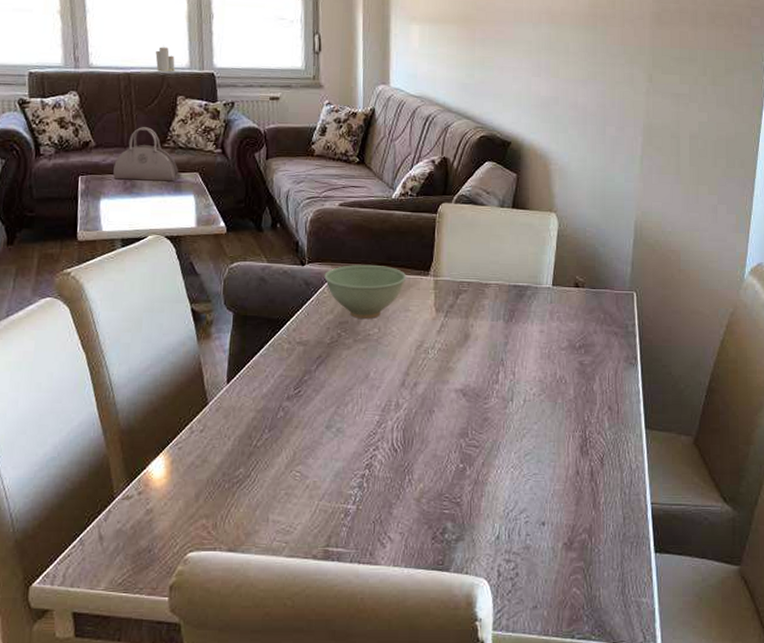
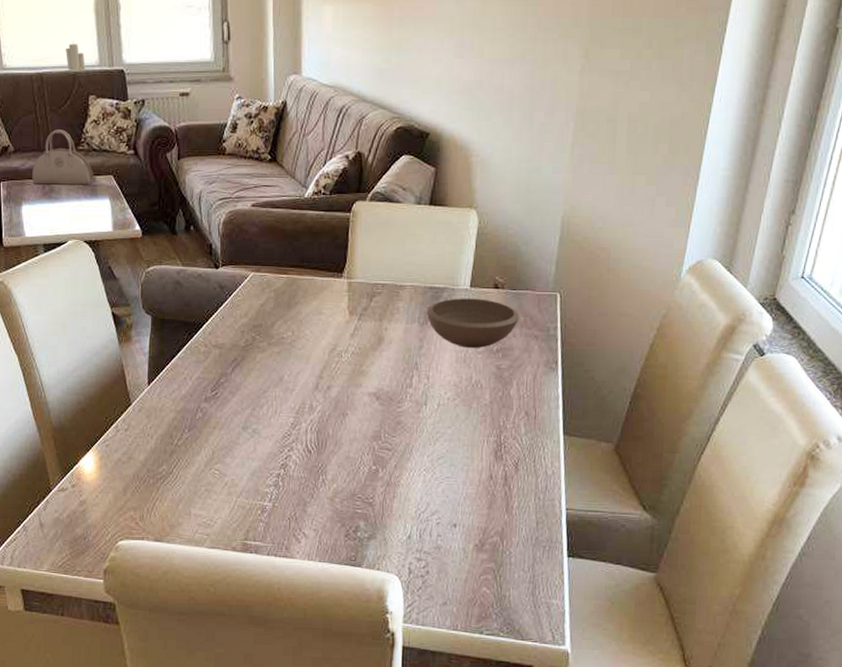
bowl: present [324,264,407,319] -> none [238,266,320,322]
bowl: none [512,296,600,344] -> present [427,298,520,348]

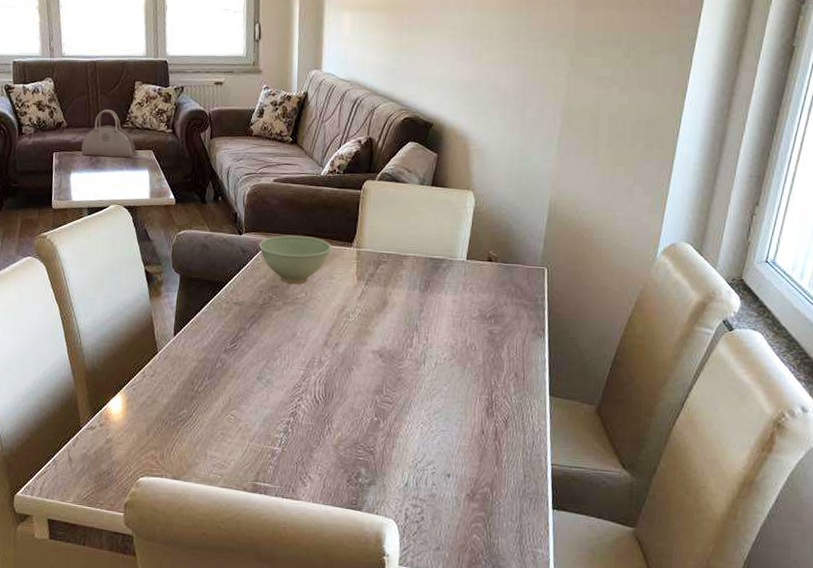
candle: present [66,44,85,70] -> none [117,37,134,60]
bowl: none [238,266,320,322] -> present [259,235,332,284]
bowl: present [427,298,520,348] -> none [427,268,511,314]

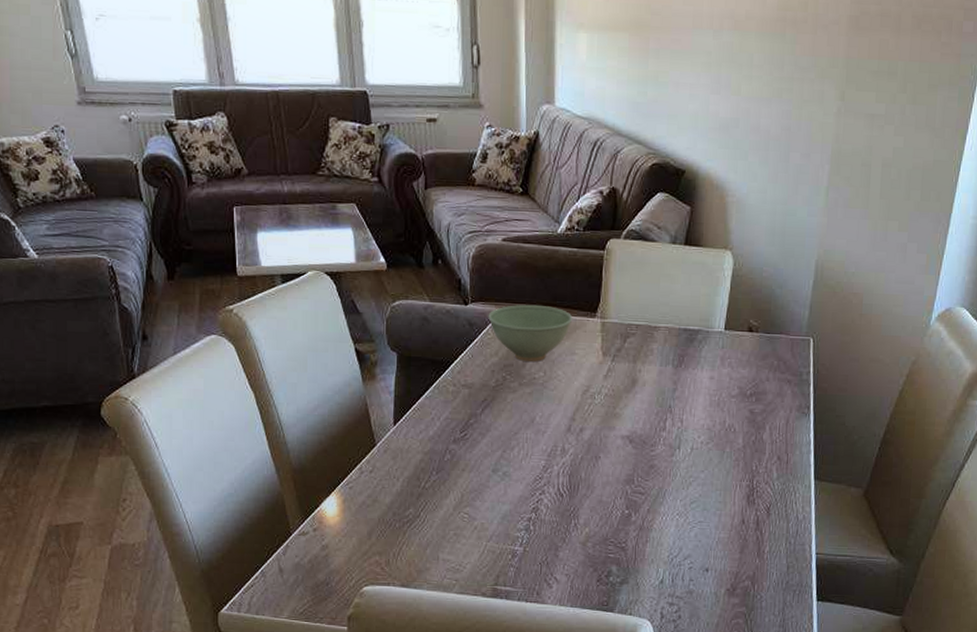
handbag: present [81,109,136,159] -> none [268,152,335,214]

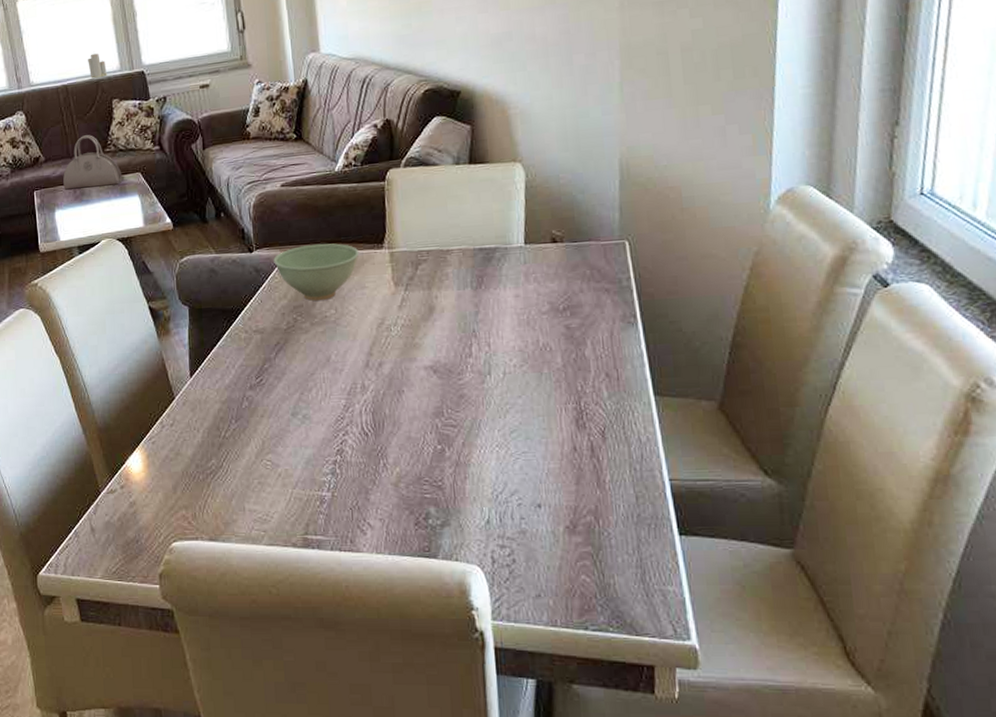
handbag: none [268,152,335,214] -> present [63,135,123,191]
candle: none [304,60,325,90] -> present [88,53,107,79]

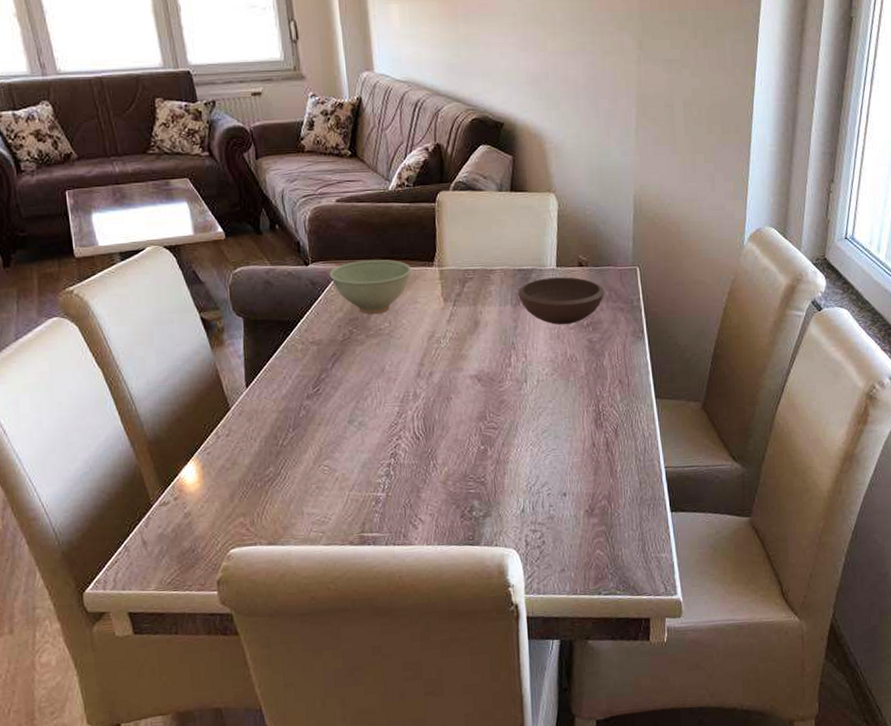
handbag: present [63,135,123,191] -> none [100,134,169,193]
candle: present [88,53,107,79] -> none [125,46,148,73]
bowl: none [479,255,585,309] -> present [518,277,605,325]

